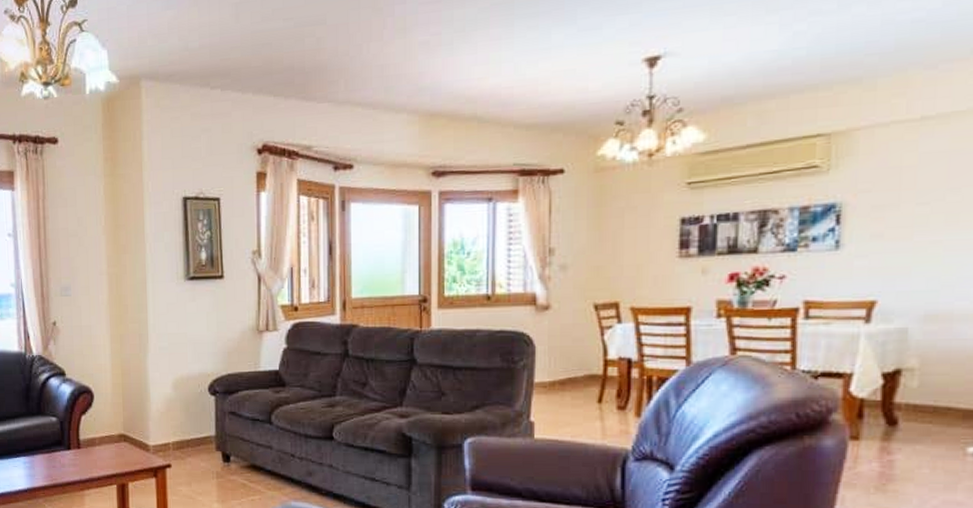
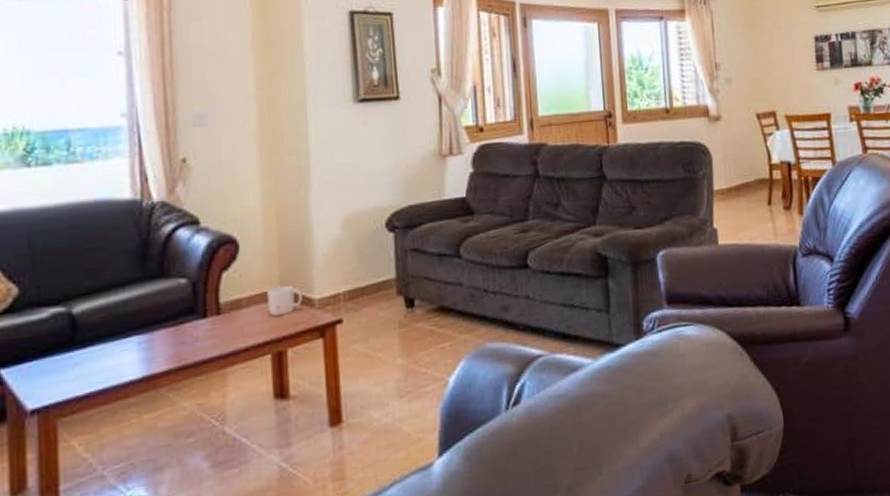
mug: none [114,431,140,455] -> present [267,285,302,316]

